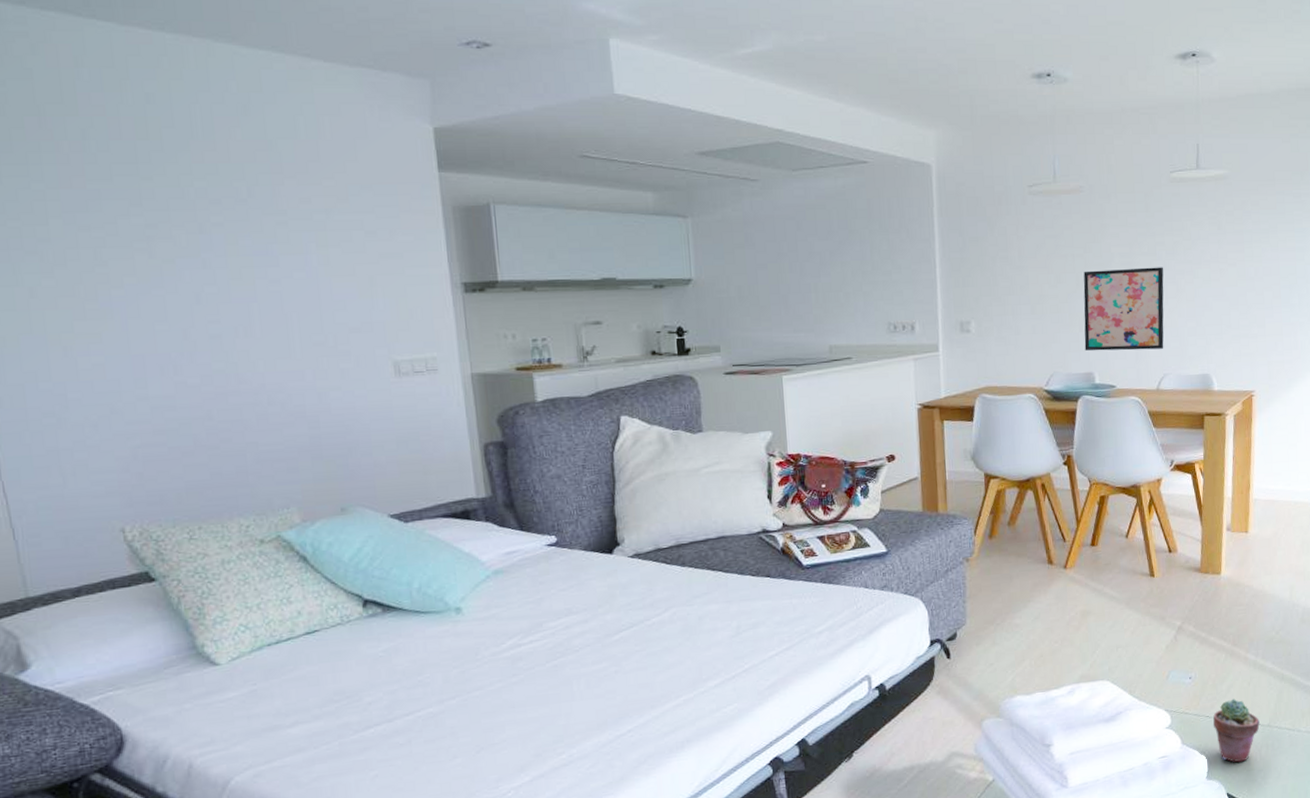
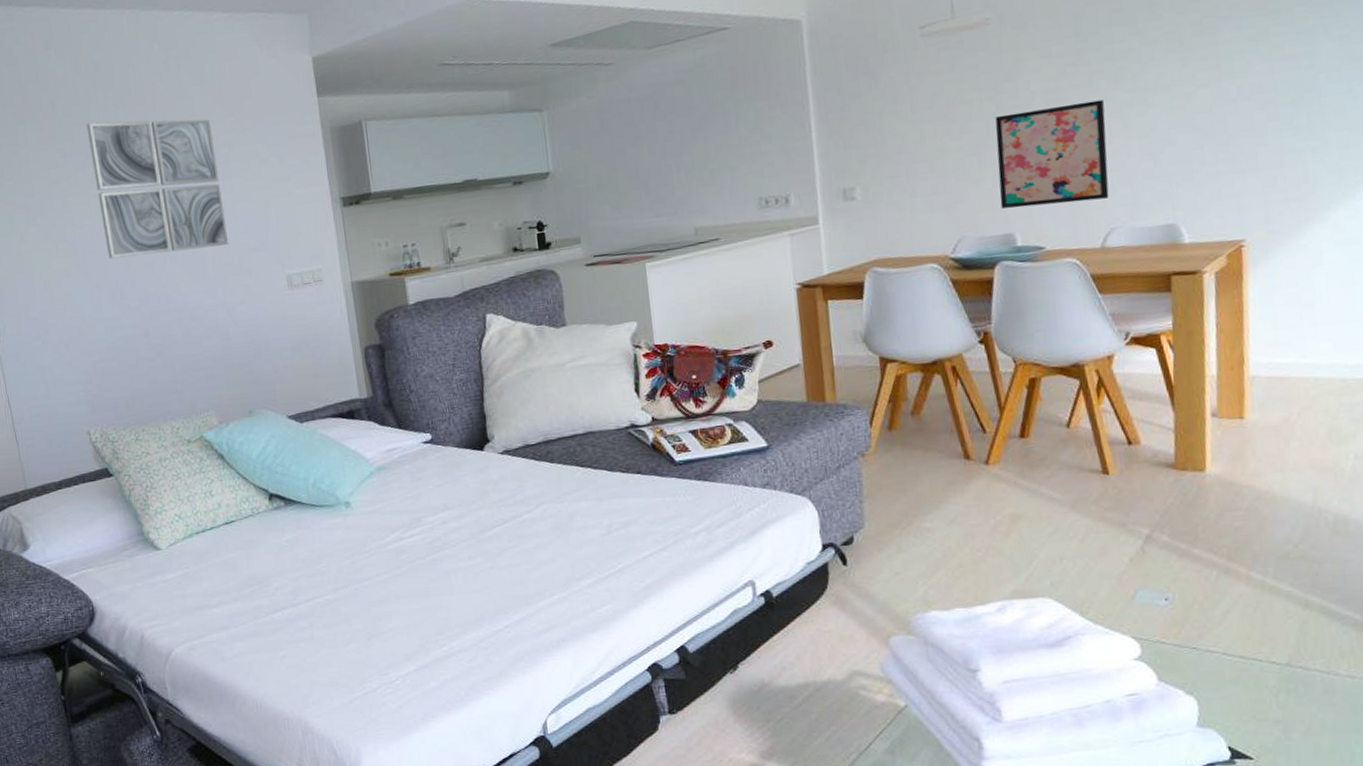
wall art: none [132,163,323,327] -> present [86,119,229,259]
potted succulent: present [1213,698,1260,763] -> none [1202,628,1274,709]

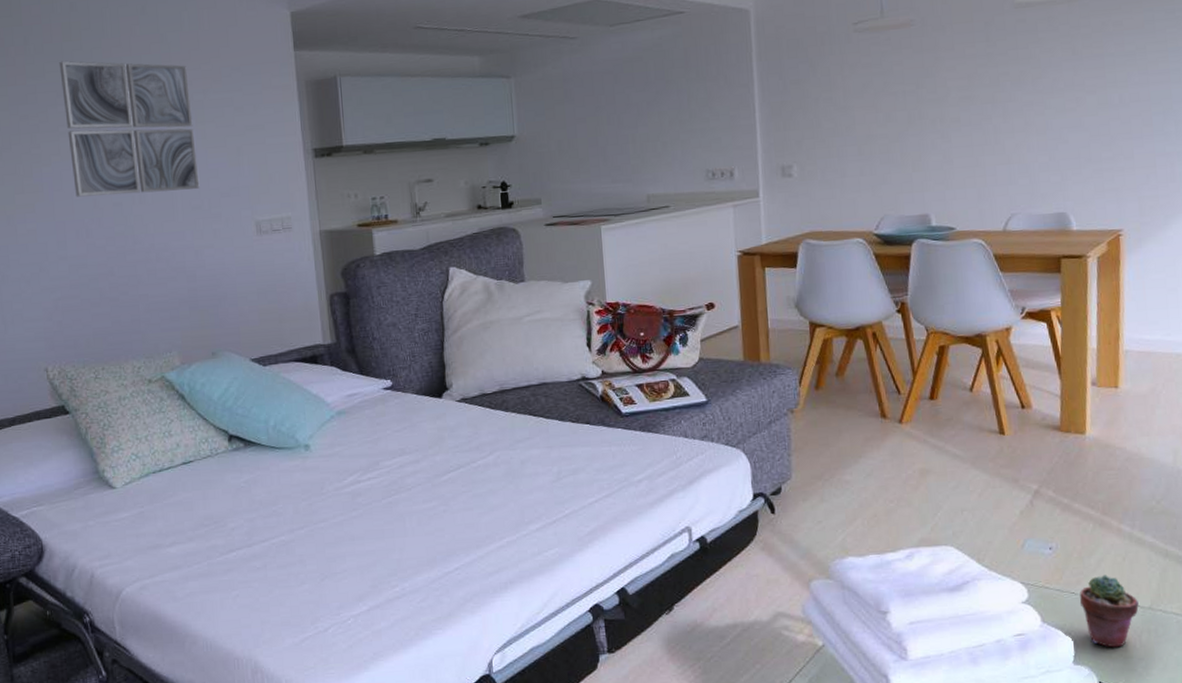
wall art: present [995,99,1109,209] -> none [916,99,1011,192]
potted succulent: none [1202,628,1274,709] -> present [1079,575,1139,648]

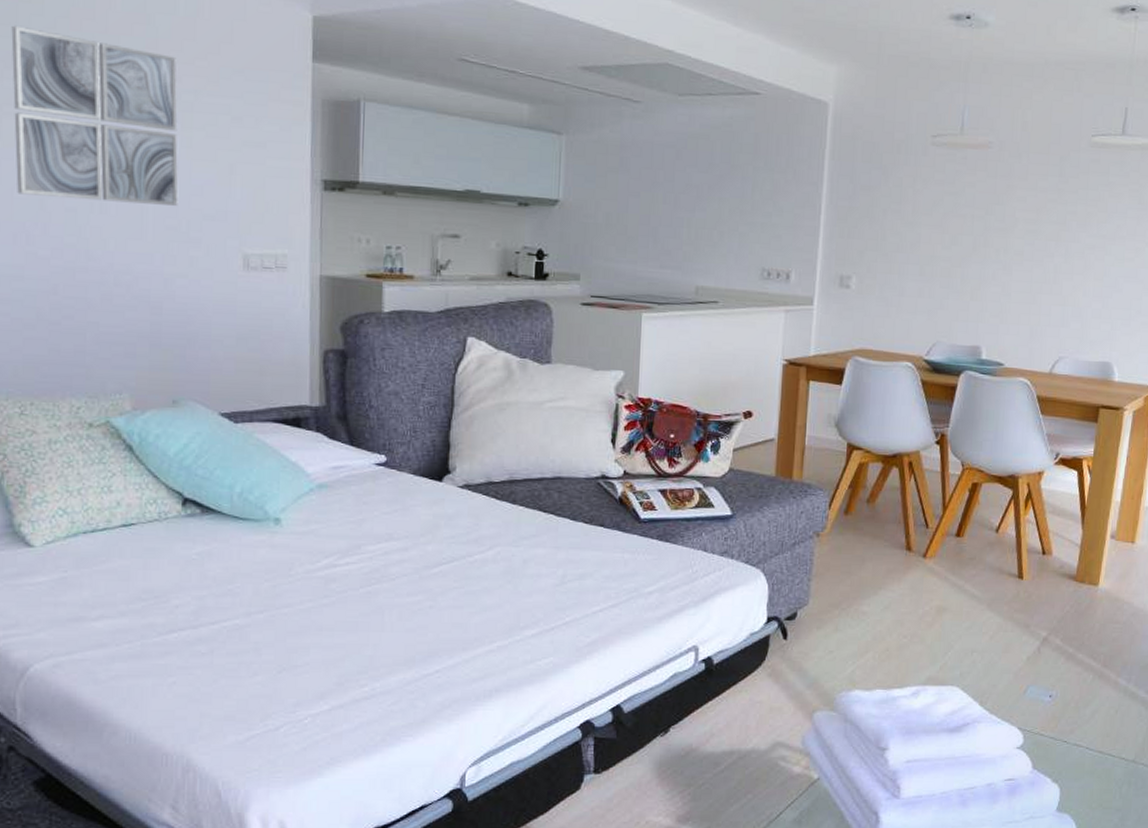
potted succulent: present [1079,575,1139,648] -> none [1070,726,1124,798]

